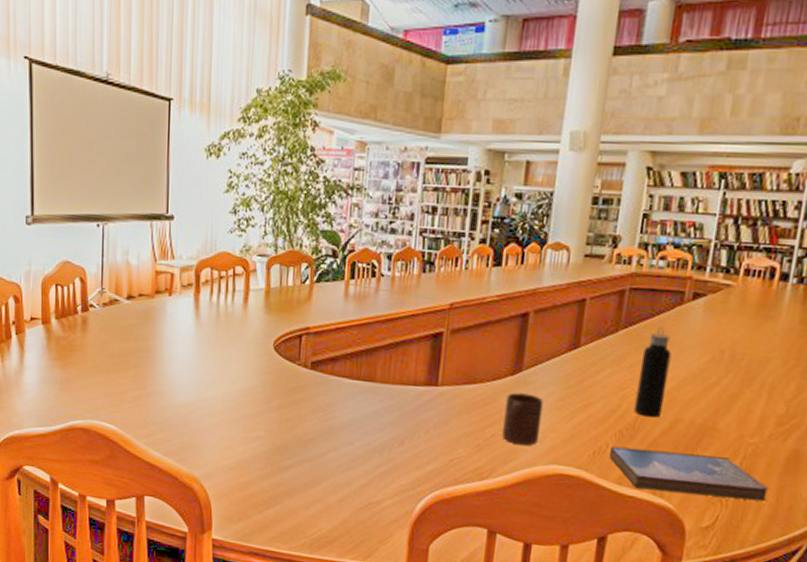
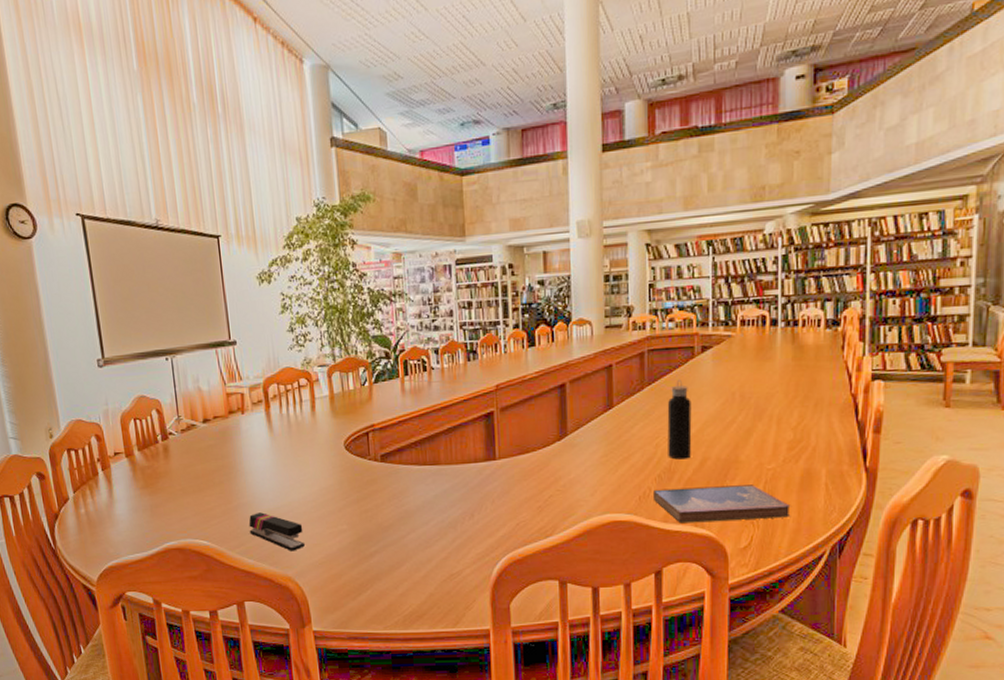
stapler: none [160,403,217,451] -> present [248,512,305,551]
cup: present [502,392,544,446] -> none [557,455,591,502]

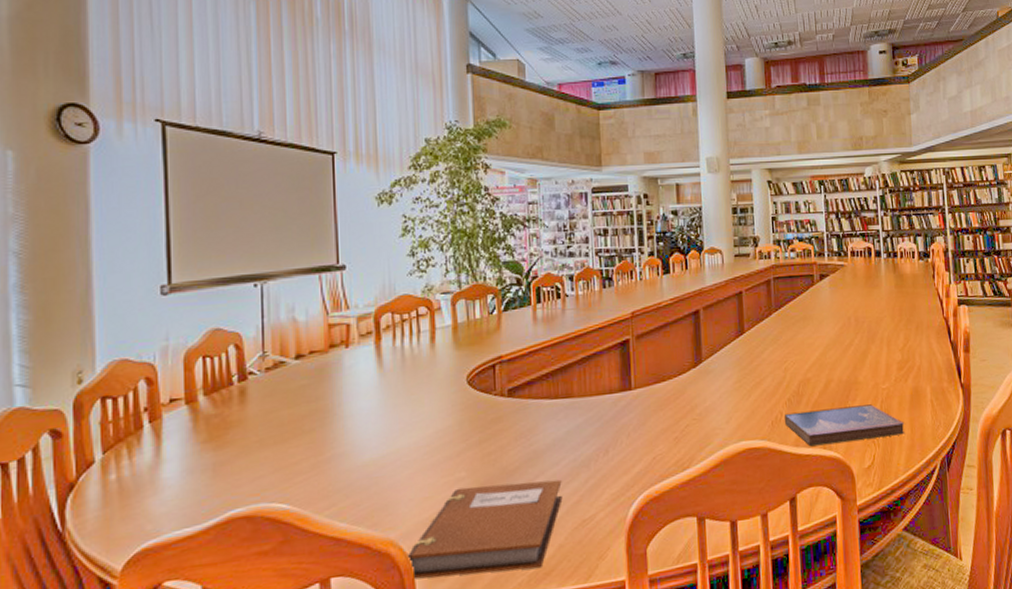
stapler: present [248,512,305,551] -> none [344,463,413,509]
notebook: none [302,537,432,612] -> present [407,479,563,580]
water bottle: present [667,379,692,460] -> none [793,305,817,383]

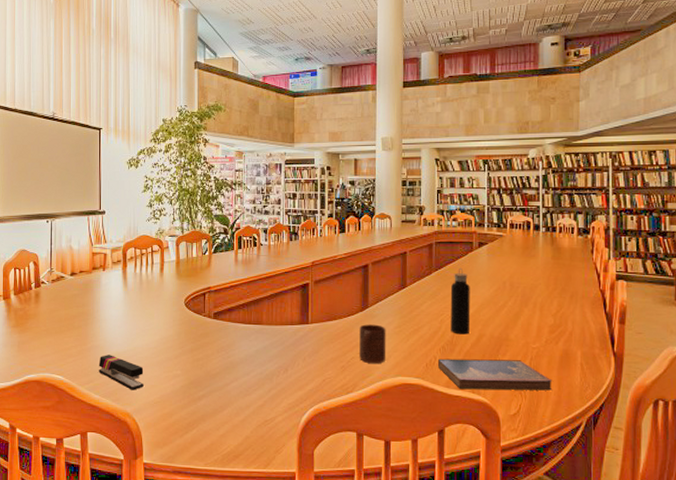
stapler: none [344,463,413,509] -> present [98,355,144,390]
notebook: present [407,479,563,580] -> none [138,382,250,451]
cup: none [693,381,727,430] -> present [359,324,386,364]
water bottle: none [793,305,817,383] -> present [450,267,471,334]

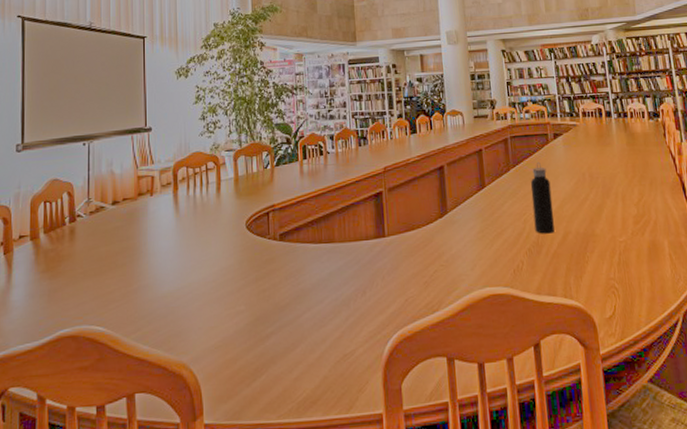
stapler: present [98,355,144,390] -> none [147,295,202,336]
cup: present [359,324,386,364] -> none [440,231,471,276]
hardcover book: present [438,358,553,391] -> none [526,256,645,295]

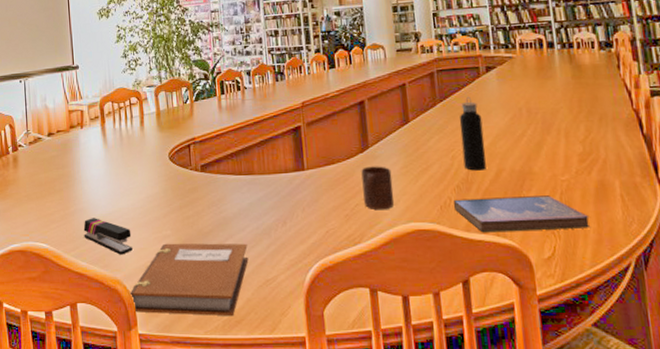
stapler: none [147,295,202,336] -> present [83,218,133,255]
notebook: none [196,316,326,400] -> present [129,243,249,317]
cup: none [440,231,471,276] -> present [361,166,395,210]
hardcover book: none [526,256,645,295] -> present [454,195,591,233]

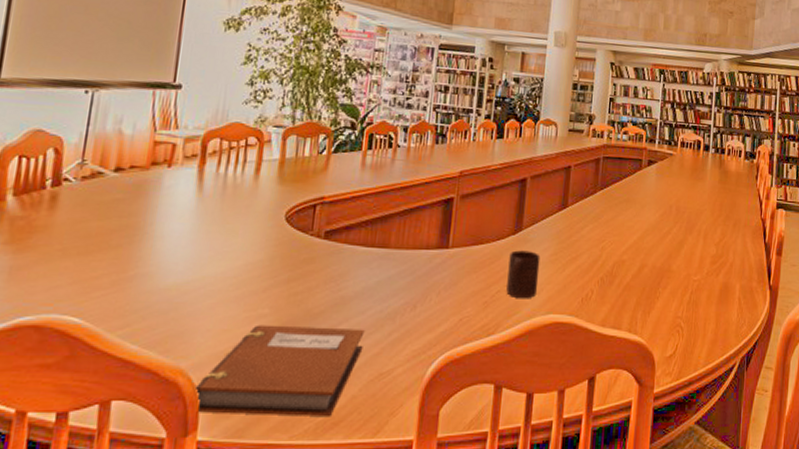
stapler: present [83,218,133,255] -> none [141,286,214,337]
hardcover book: present [454,195,591,233] -> none [595,292,711,329]
water bottle: present [459,96,486,171] -> none [611,187,636,264]

